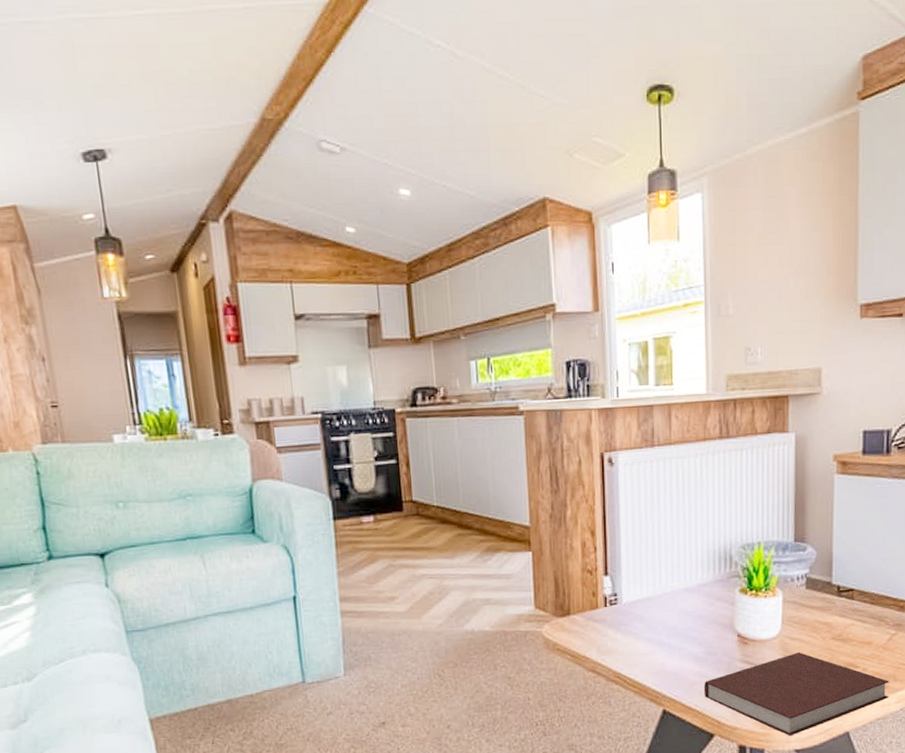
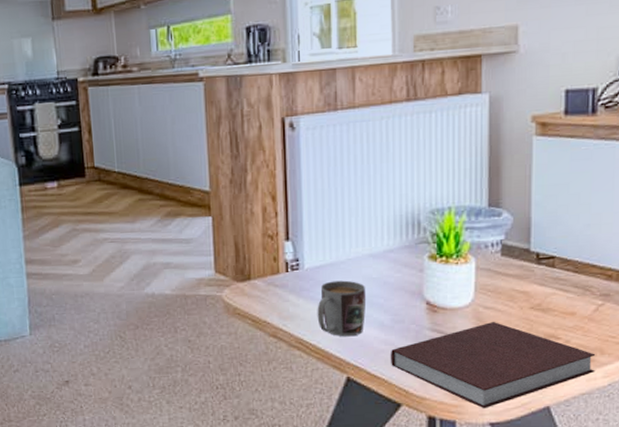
mug: none [634,614,682,670] -> present [317,280,367,337]

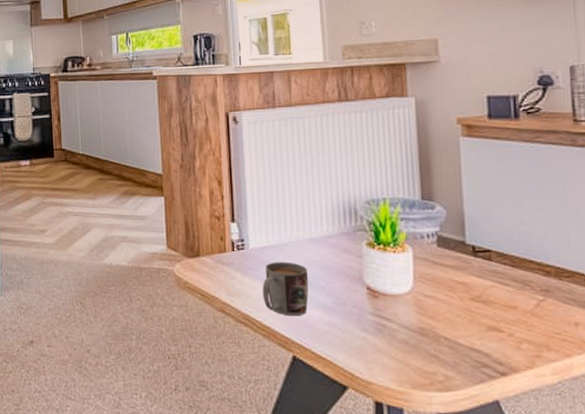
notebook: present [390,322,596,409] -> none [334,311,543,398]

